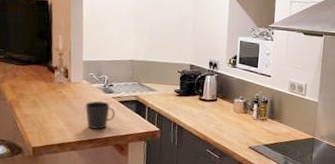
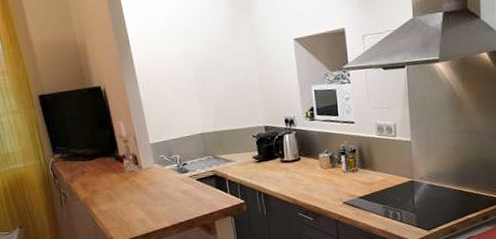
cup: present [85,101,115,129] -> none [162,182,195,213]

